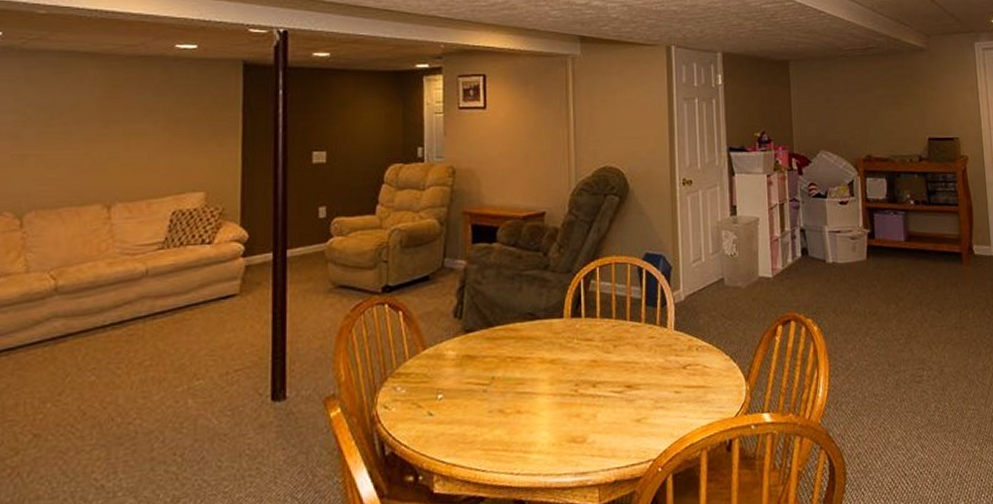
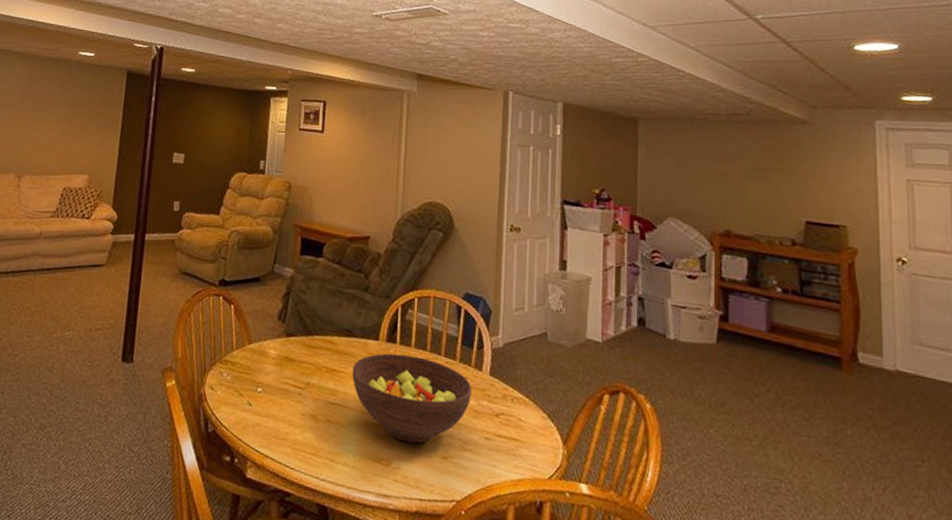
fruit bowl: none [539,326,659,415] -> present [352,353,472,444]

